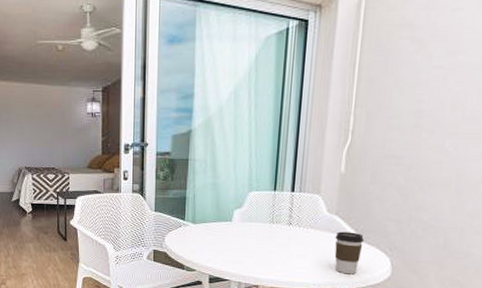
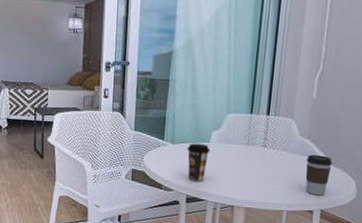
coffee cup: none [208,222,233,262] -> present [187,143,210,182]

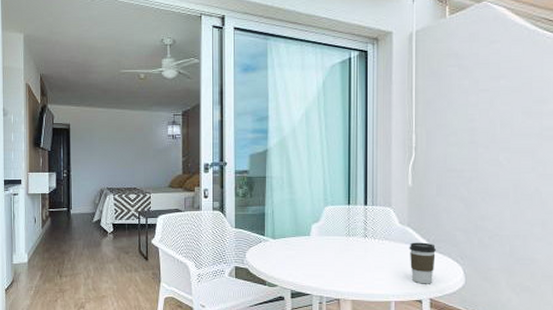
coffee cup: present [187,143,210,182] -> none [288,237,311,276]

